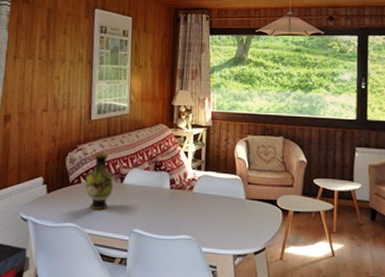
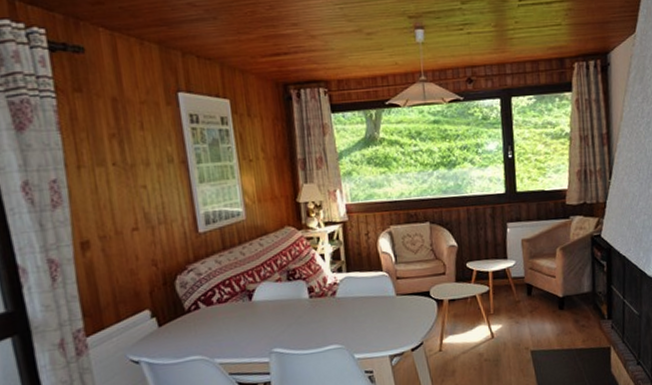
vase: present [85,152,115,210] -> none [204,269,242,336]

